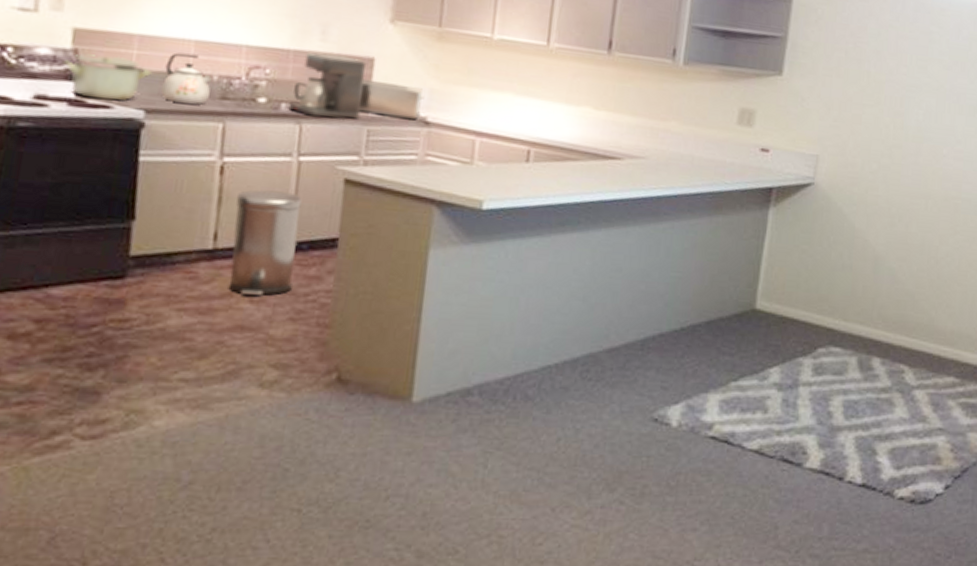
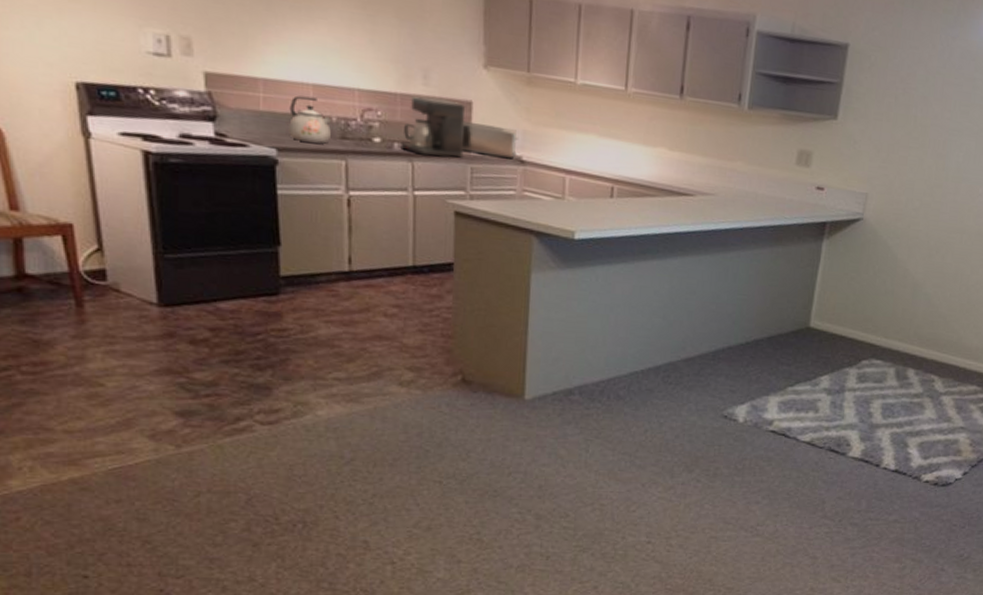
saucepan: present [61,54,152,101] -> none [198,96,278,140]
pedal bin: present [228,190,302,296] -> none [363,220,420,311]

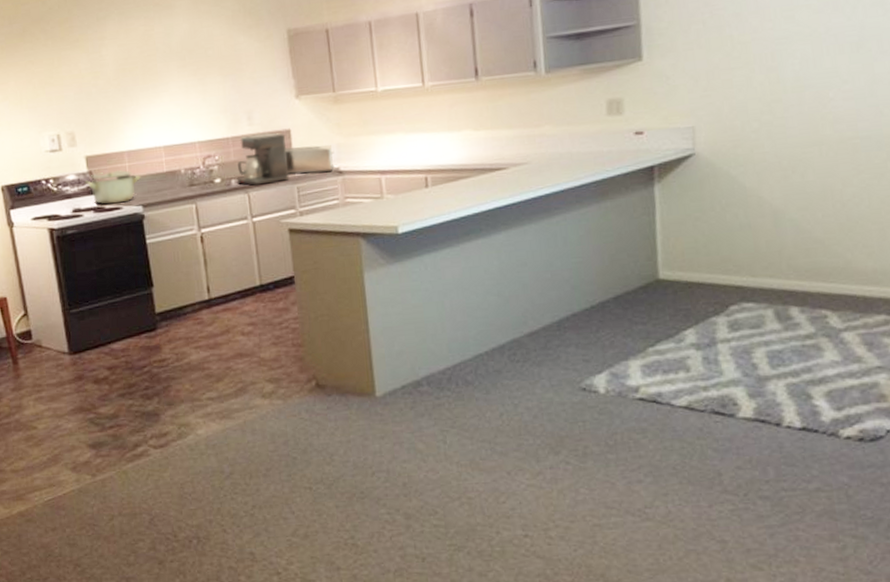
saucepan: none [198,96,278,140] -> present [83,170,141,205]
kettle: present [289,95,331,144] -> none [148,157,182,196]

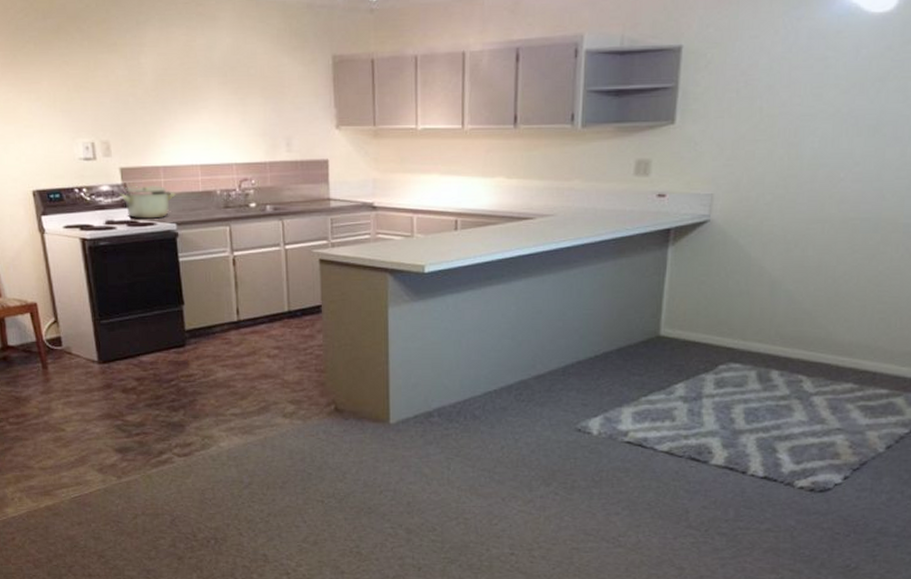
coffee maker: present [237,132,290,186] -> none [272,160,324,214]
toaster: present [285,144,335,175] -> none [321,178,370,207]

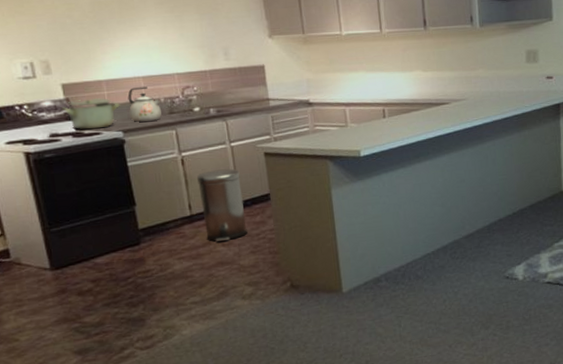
kettle: none [184,176,216,216] -> present [127,86,162,122]
pedal bin: none [247,274,294,353] -> present [196,168,247,242]

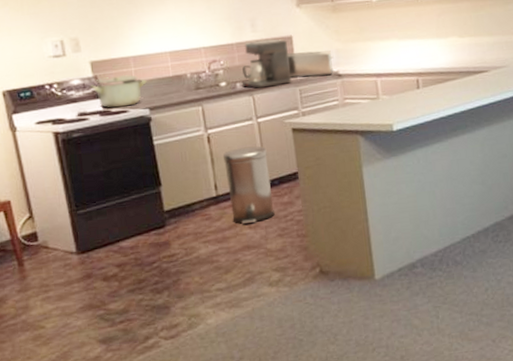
kettle: present [127,86,162,122] -> none [154,62,188,99]
coffee maker: none [215,67,264,115] -> present [242,38,292,89]
toaster: none [260,79,305,105] -> present [288,50,334,78]

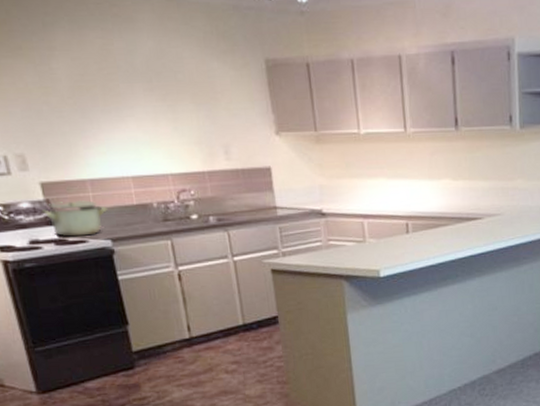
pedal bin: present [222,146,275,224] -> none [195,286,253,369]
coffee maker: present [242,38,292,89] -> none [215,168,271,225]
toaster: present [288,50,334,78] -> none [266,185,317,215]

